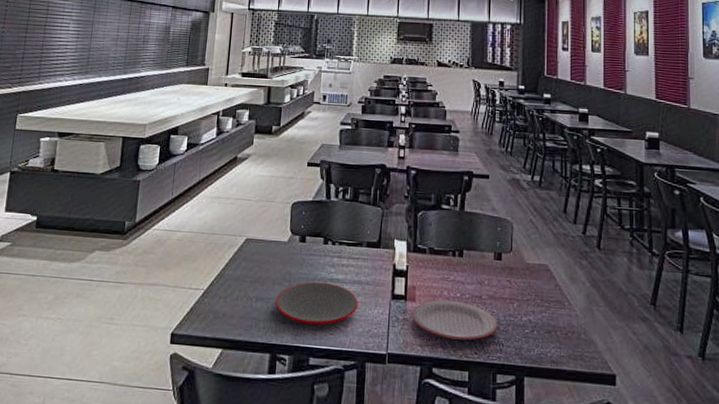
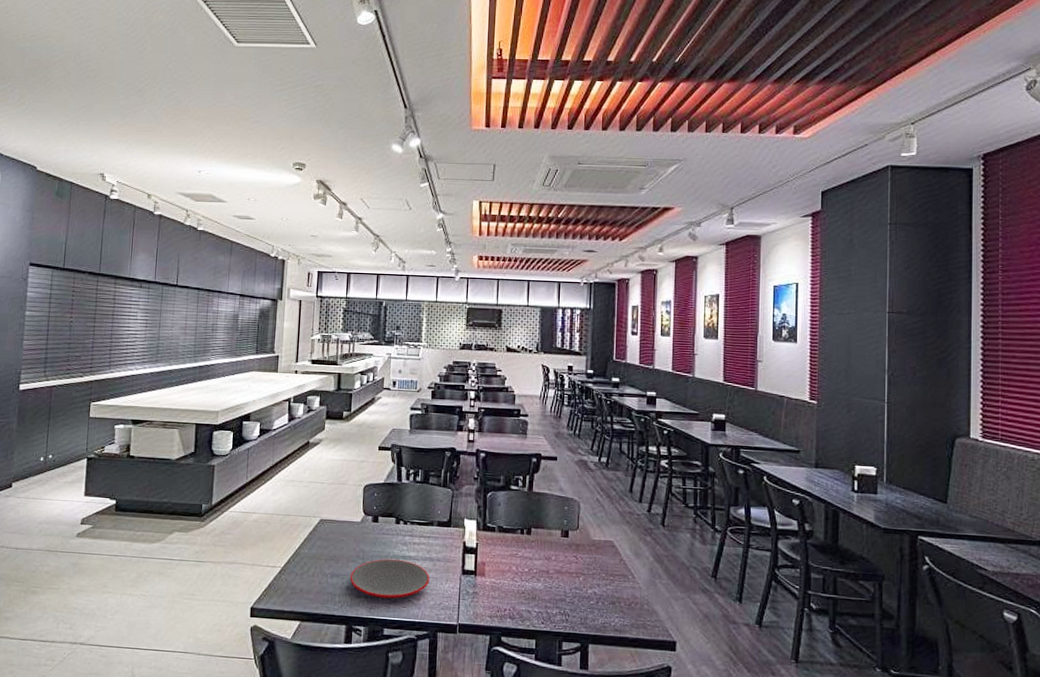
plate: present [411,299,498,340] -> none [481,574,564,612]

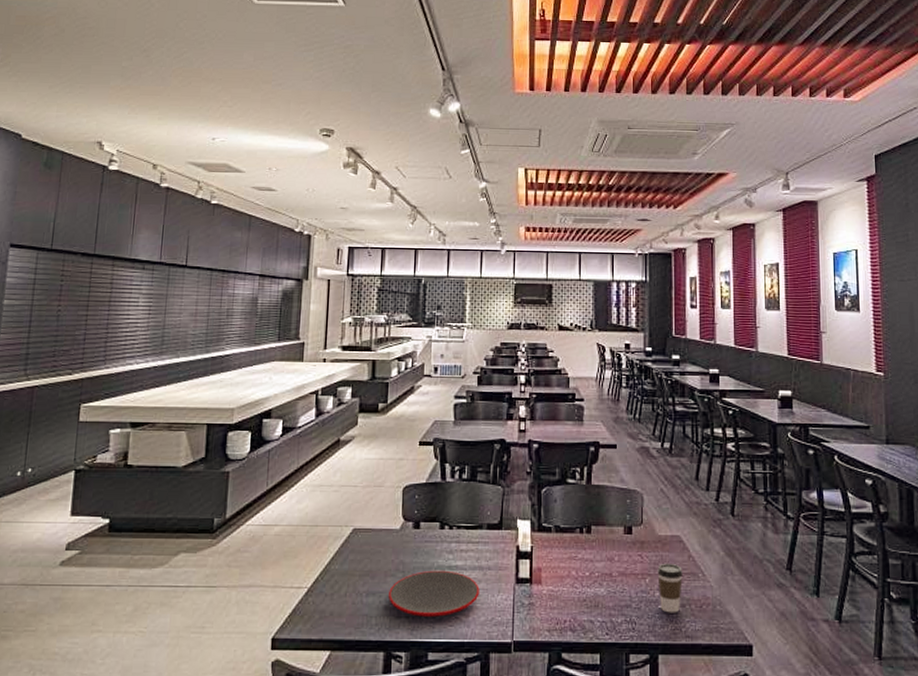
coffee cup: none [590,564,614,609] -> present [657,563,683,613]

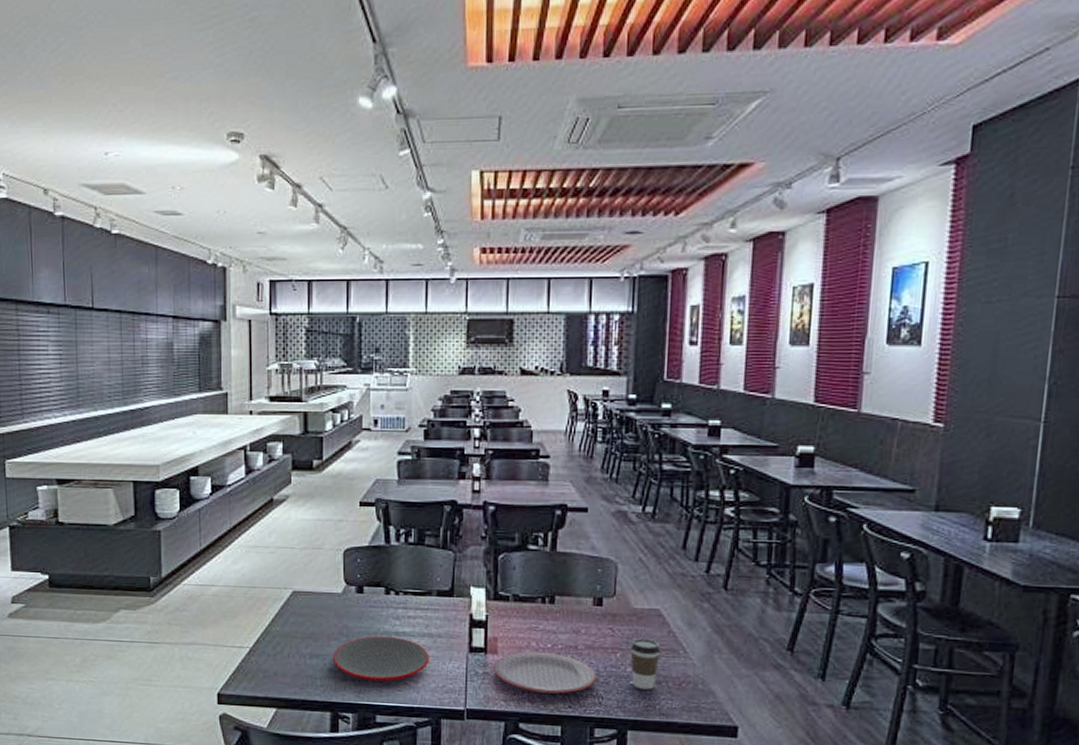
plate: none [537,580,629,621] -> present [492,651,597,694]

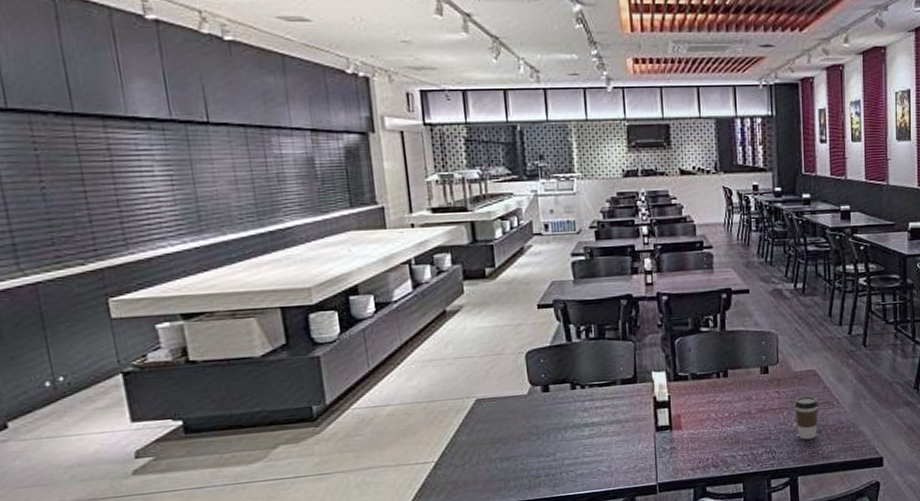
plate: present [332,635,429,682] -> none [523,428,620,474]
plate: present [492,651,597,694] -> none [678,420,769,458]

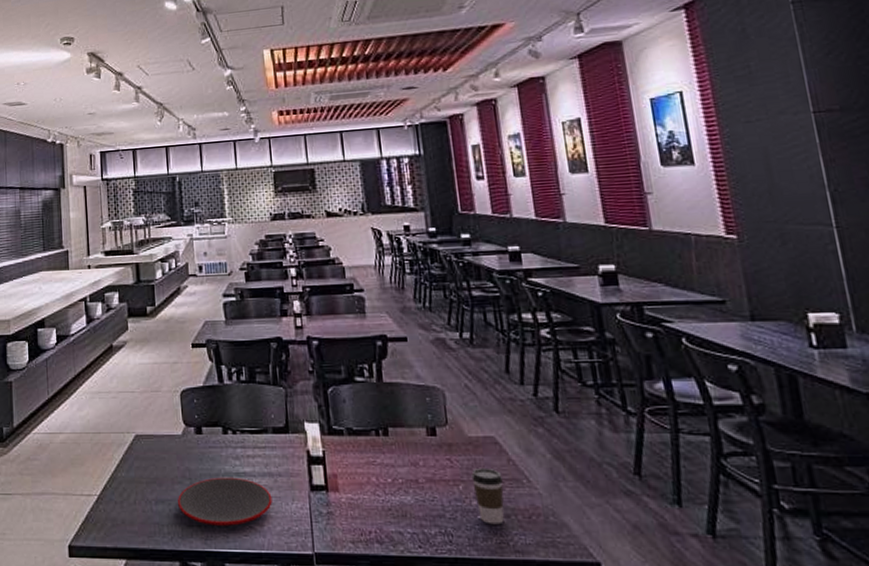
plate: none [523,428,620,474] -> present [177,477,272,526]

